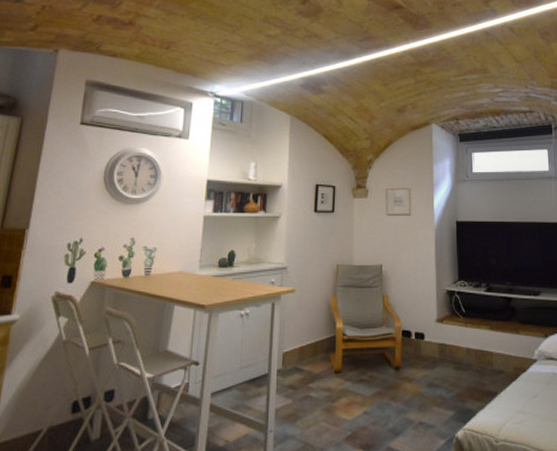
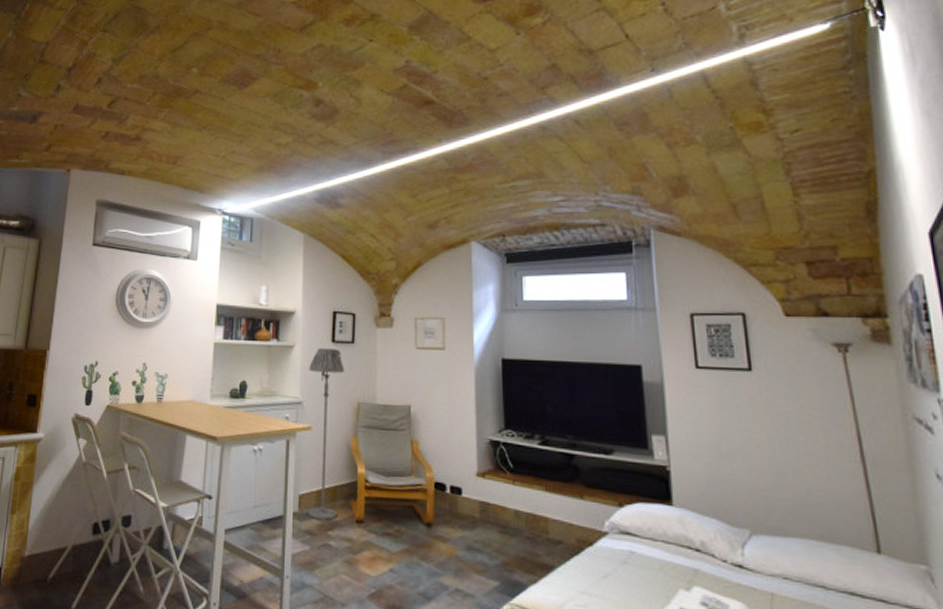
floor lamp: none [290,218,326,374] -> present [307,348,345,520]

